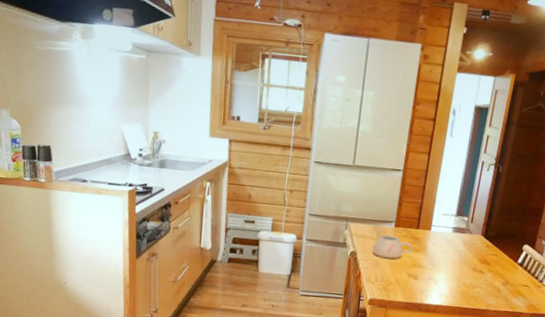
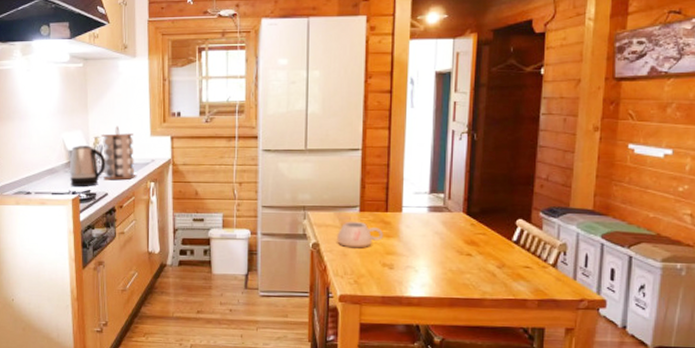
kettle: none [125,138,164,180] -> present [67,145,106,186]
spice rack: none [160,123,193,178] -> present [100,126,136,181]

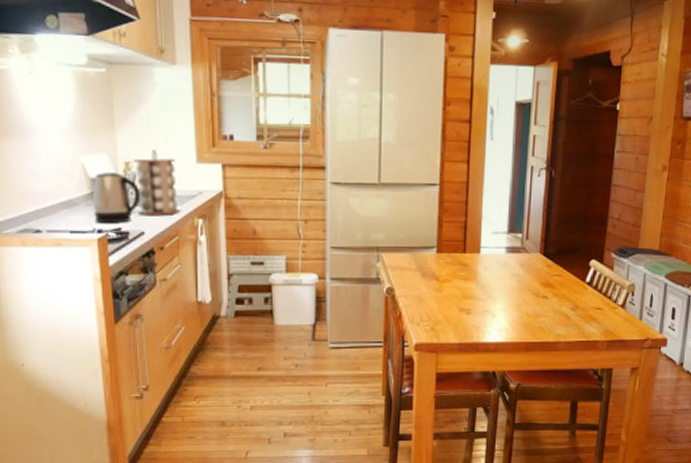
cup: present [337,221,383,248] -> none [413,263,461,293]

